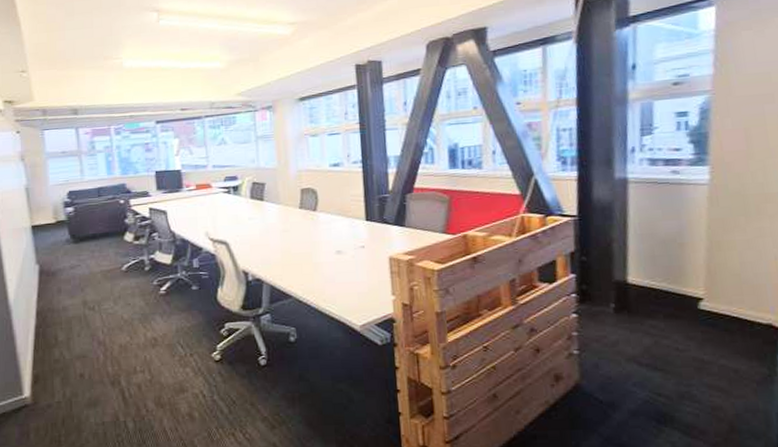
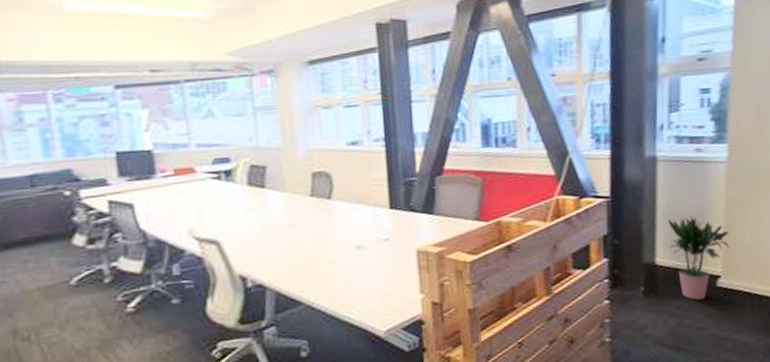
potted plant: none [640,237,713,321] -> present [667,216,730,300]

